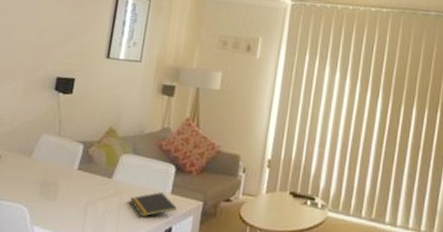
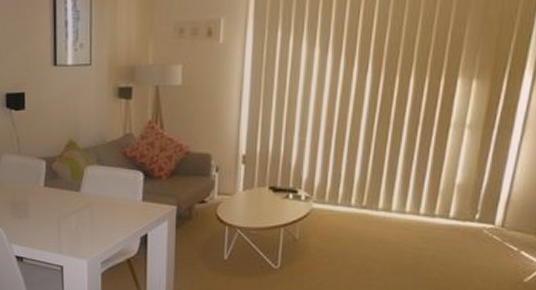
notepad: present [130,192,177,217] -> none [101,201,150,226]

